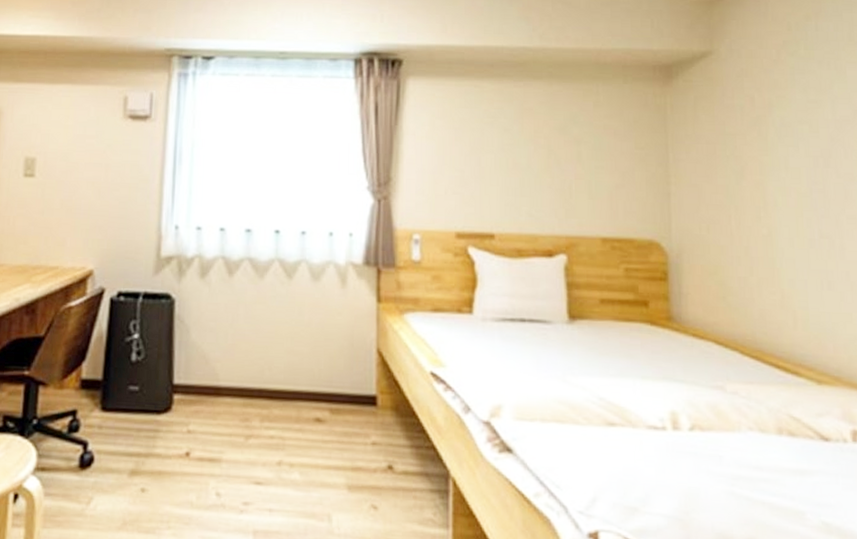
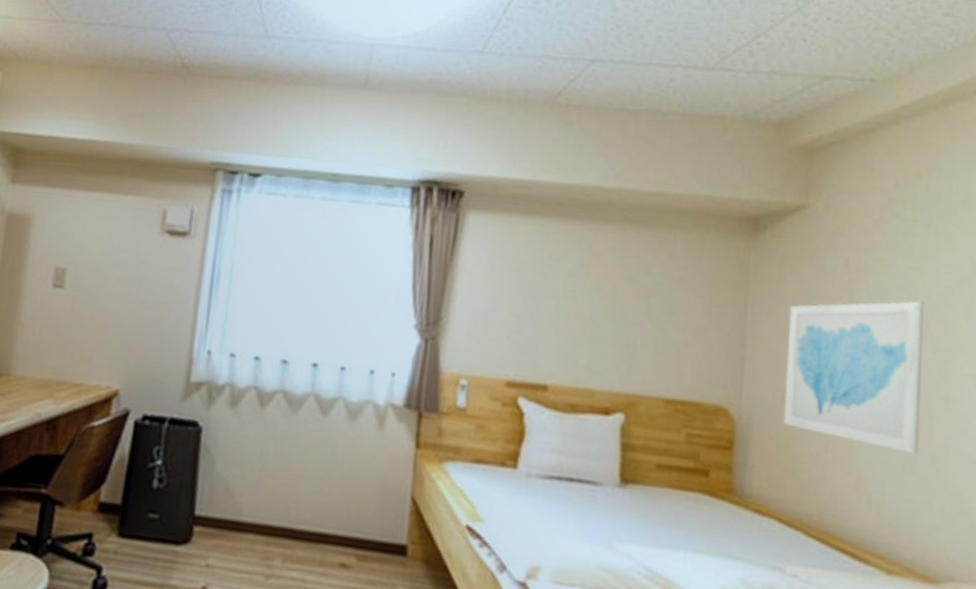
wall art: none [706,131,833,270] -> present [783,301,924,454]

